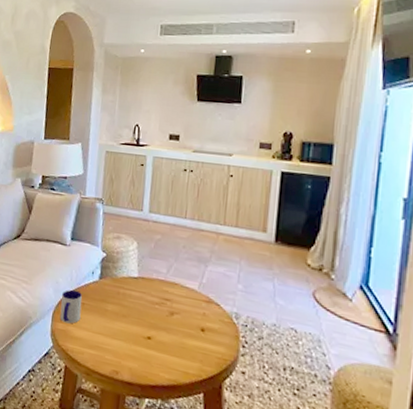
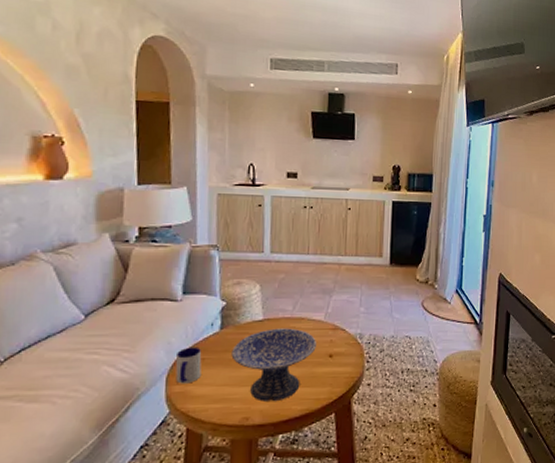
decorative bowl: none [107,288,188,364] -> present [231,328,316,402]

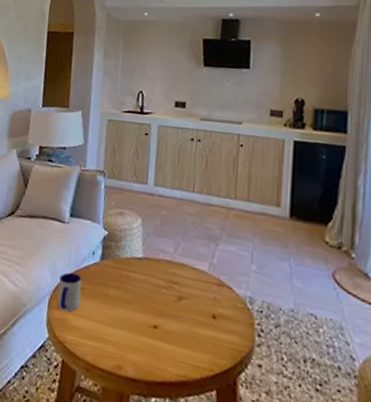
decorative bowl: present [231,328,316,402] -> none [109,269,198,357]

